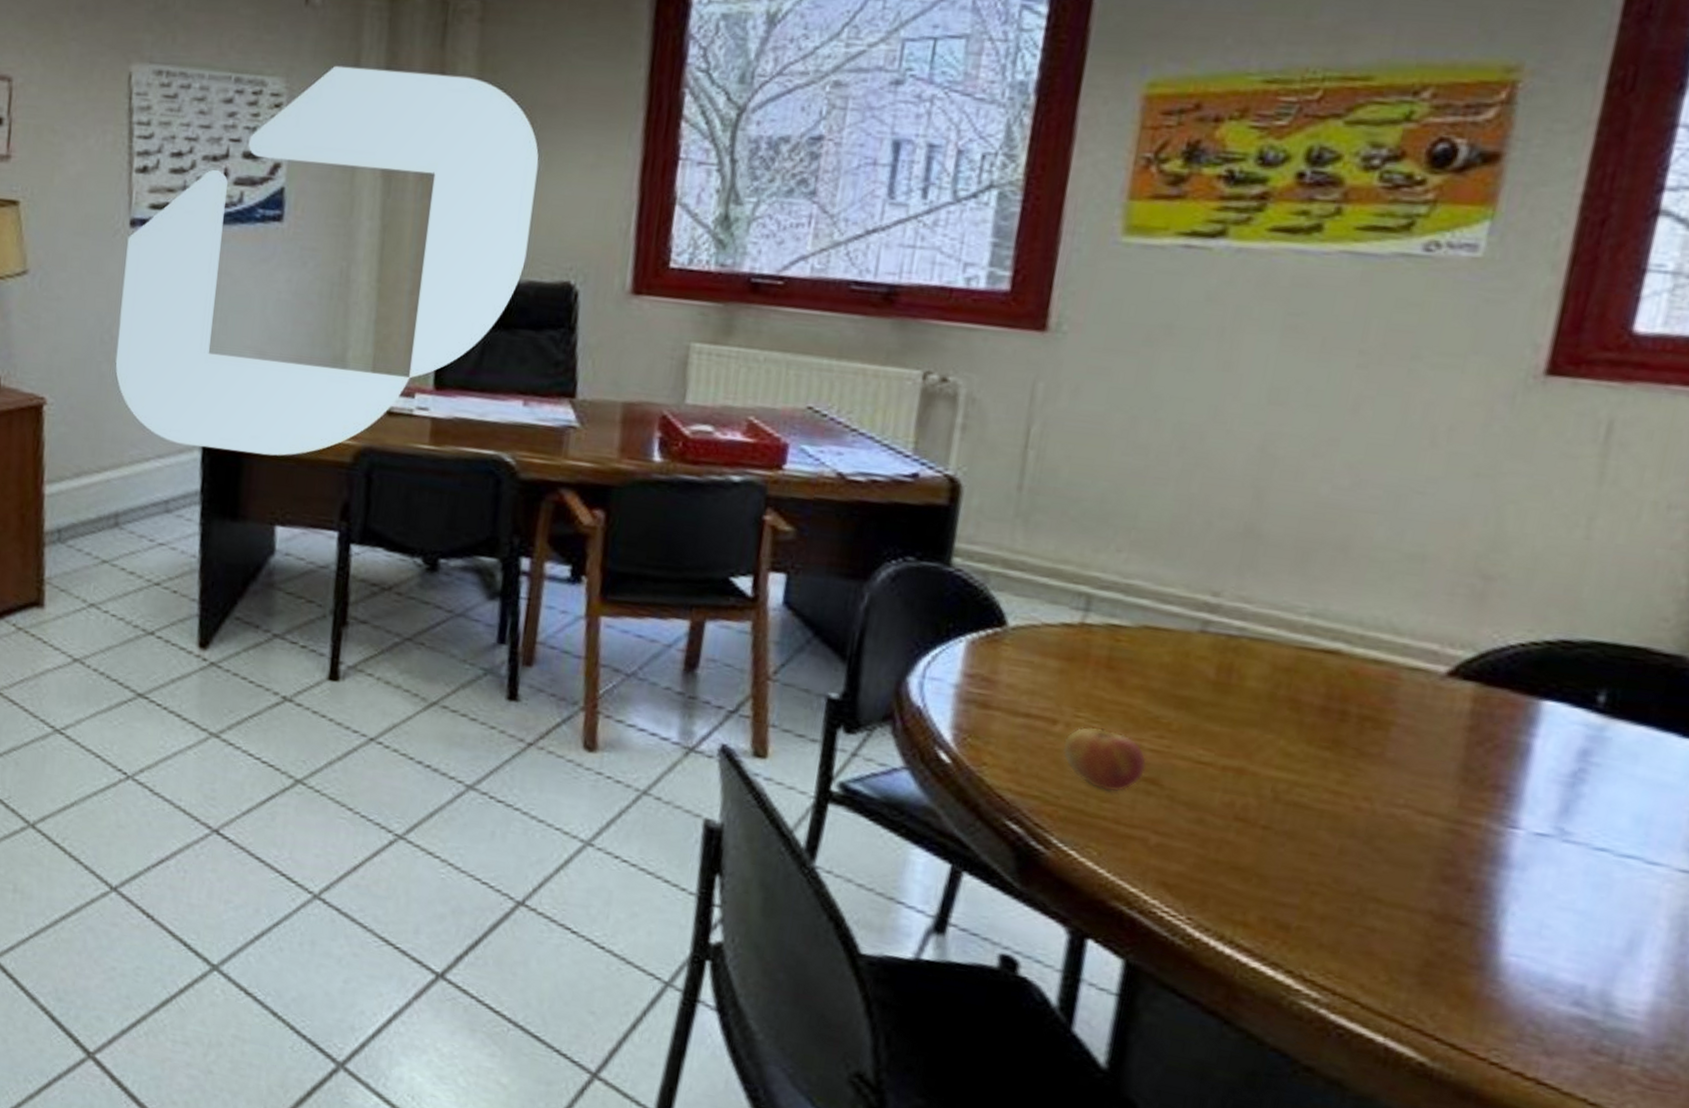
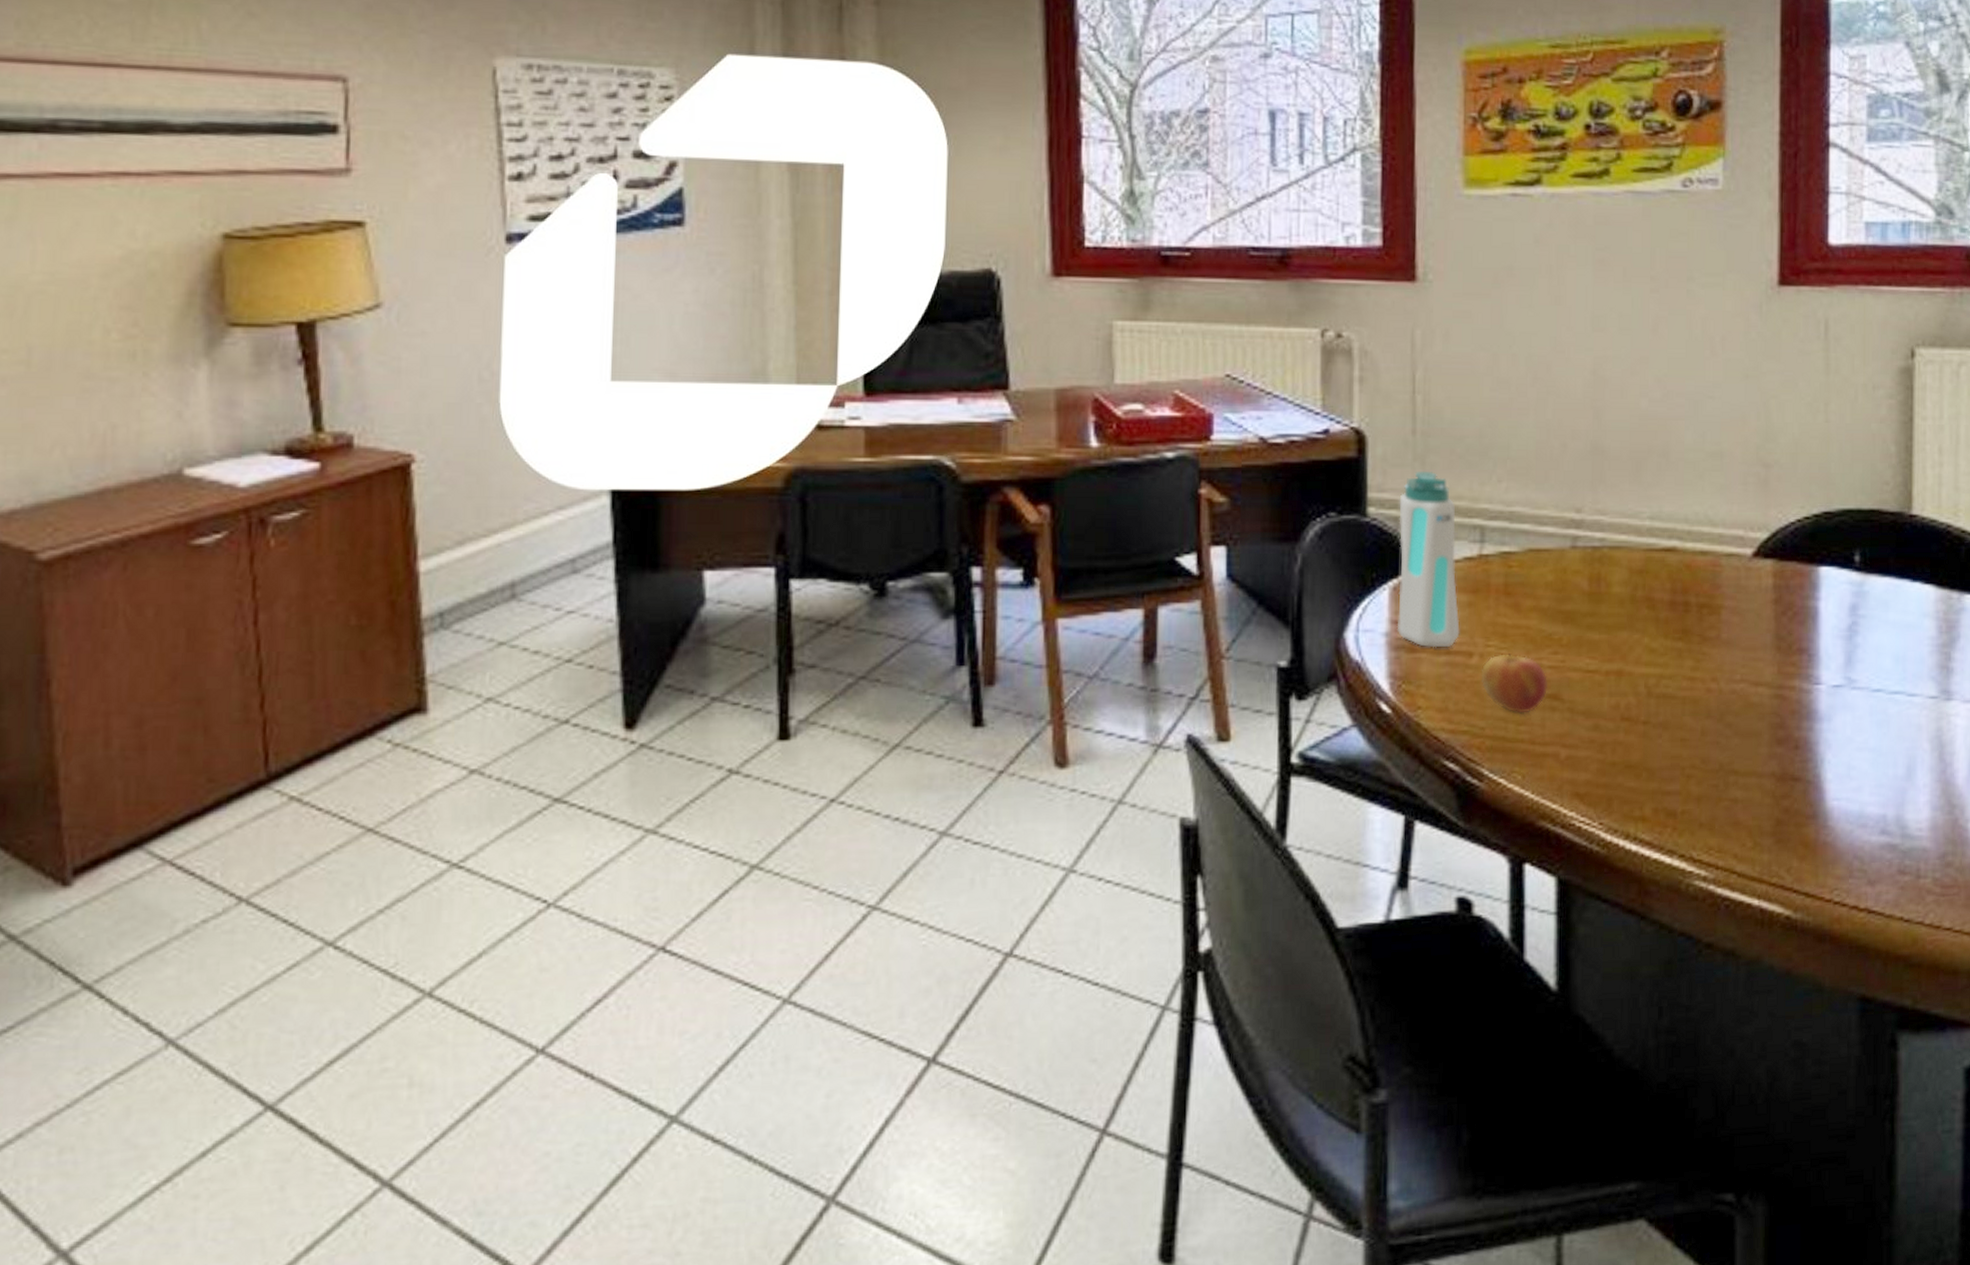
water bottle: none [969,528,1059,710] -> present [1397,471,1460,648]

